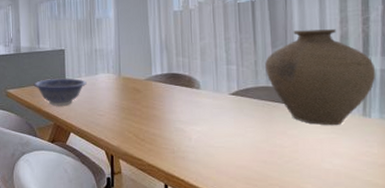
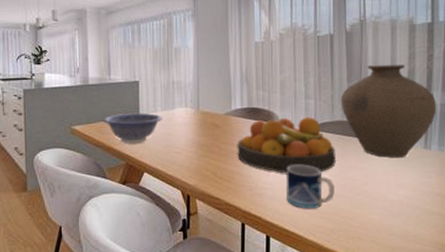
fruit bowl: none [158,82,262,138] -> present [237,117,336,174]
mug: none [209,130,262,175] -> present [286,164,335,209]

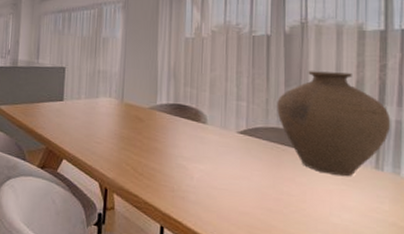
decorative bowl: present [103,112,163,145] -> none [27,97,86,129]
fruit bowl: present [237,117,336,174] -> none [160,117,269,182]
mug: present [286,164,335,209] -> none [211,169,267,222]

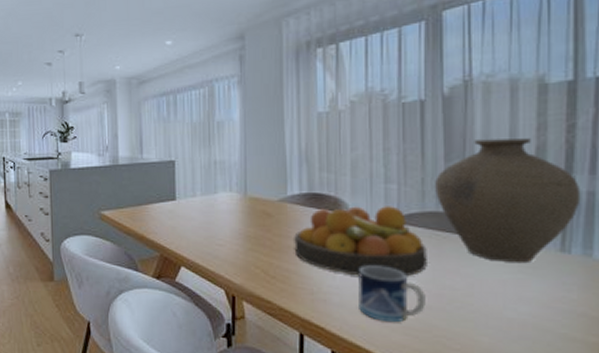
fruit bowl: none [160,117,269,182] -> present [294,206,427,277]
mug: none [211,169,267,222] -> present [358,266,426,323]

